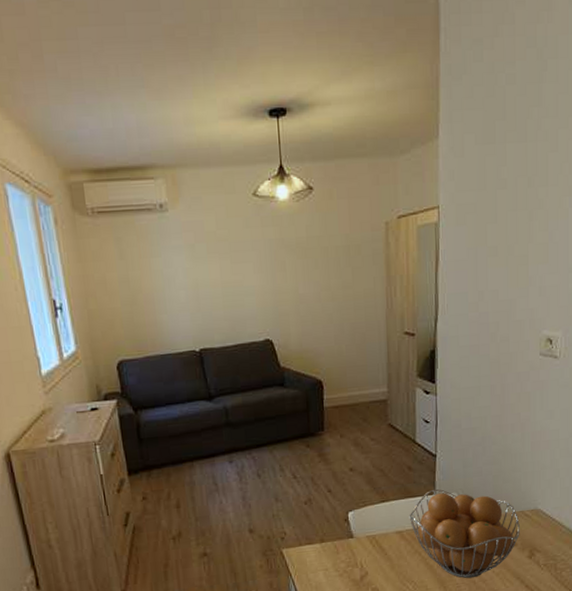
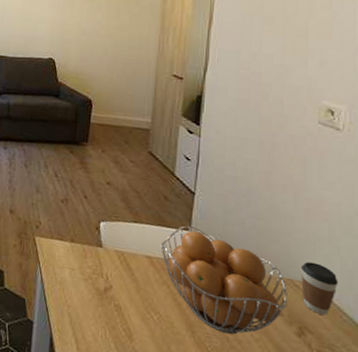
coffee cup: none [530,489,559,534] -> present [301,261,339,315]

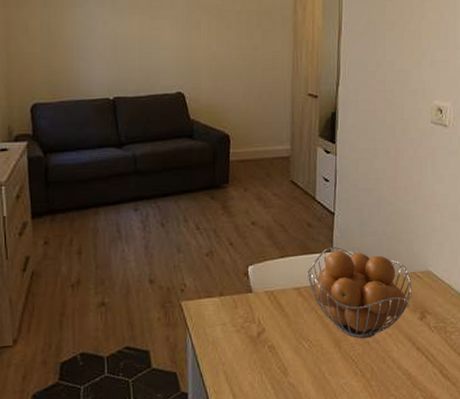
coffee cup: present [301,261,339,315] -> none [422,251,448,296]

